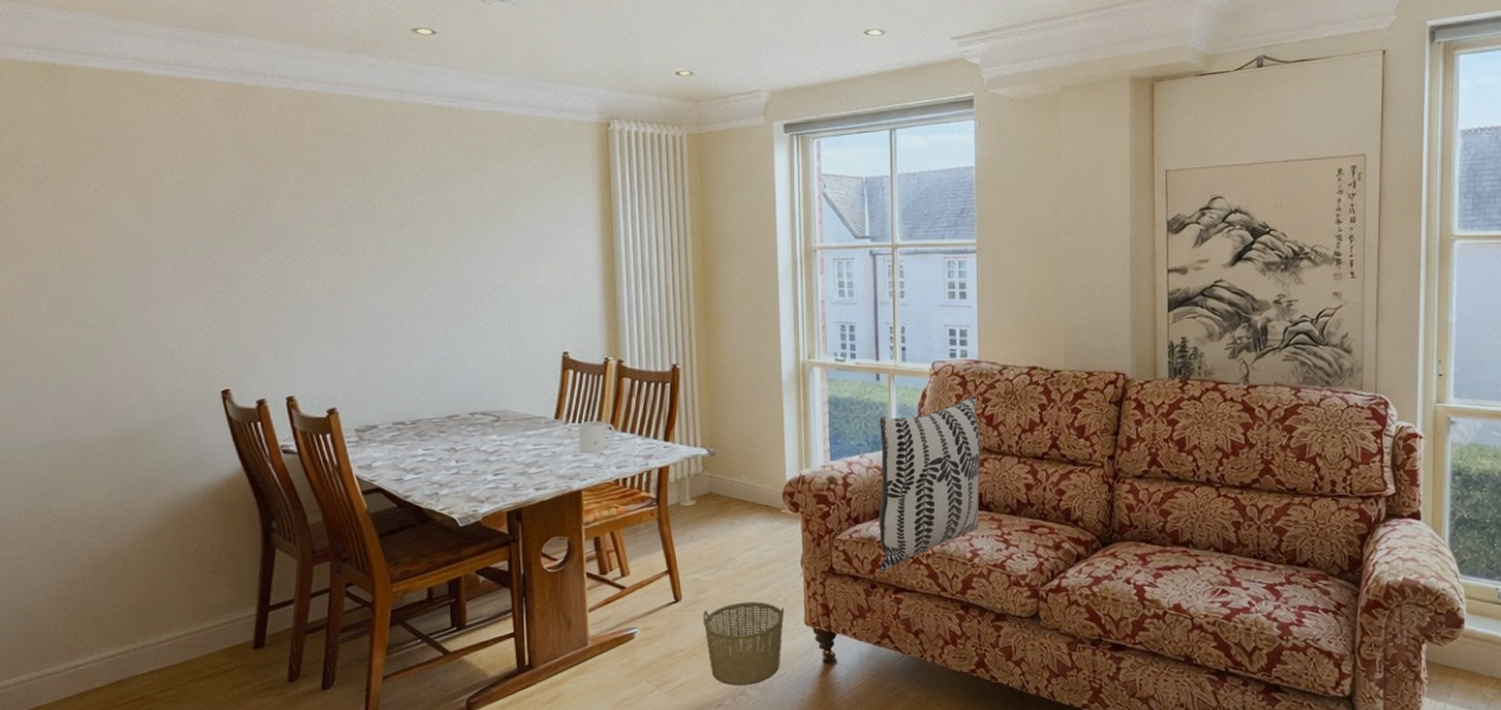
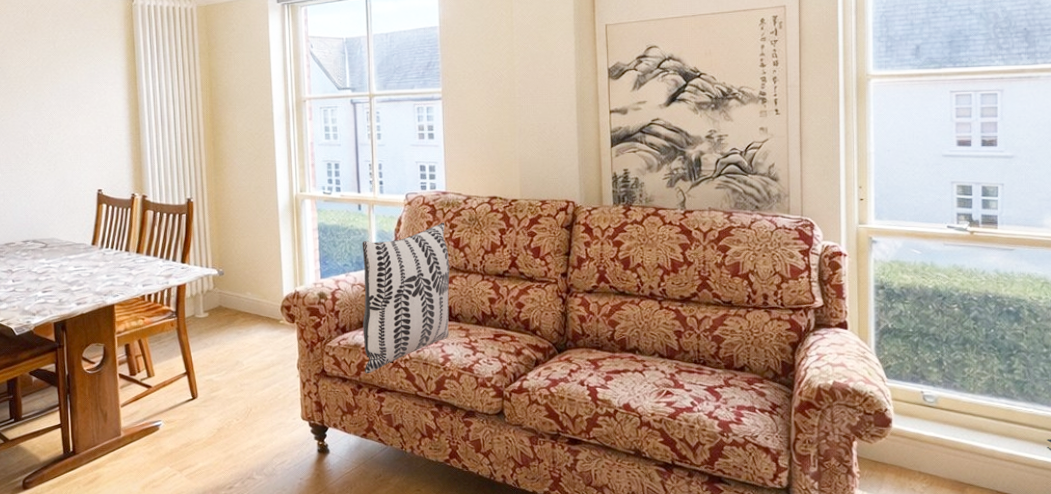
mug: present [578,420,616,454] -> none [110,246,142,274]
basket: present [703,602,785,685] -> none [215,399,284,471]

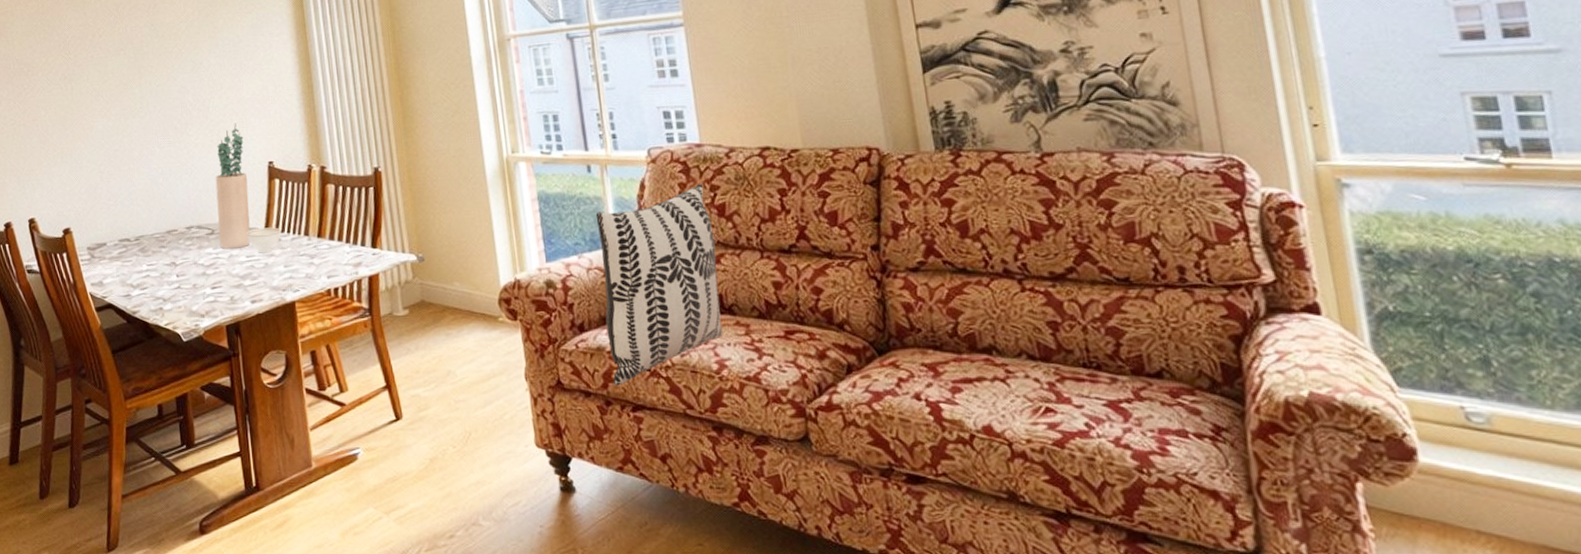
vase: none [50,155,79,261] -> present [215,122,250,250]
bowl: none [75,243,106,265] -> present [246,227,282,253]

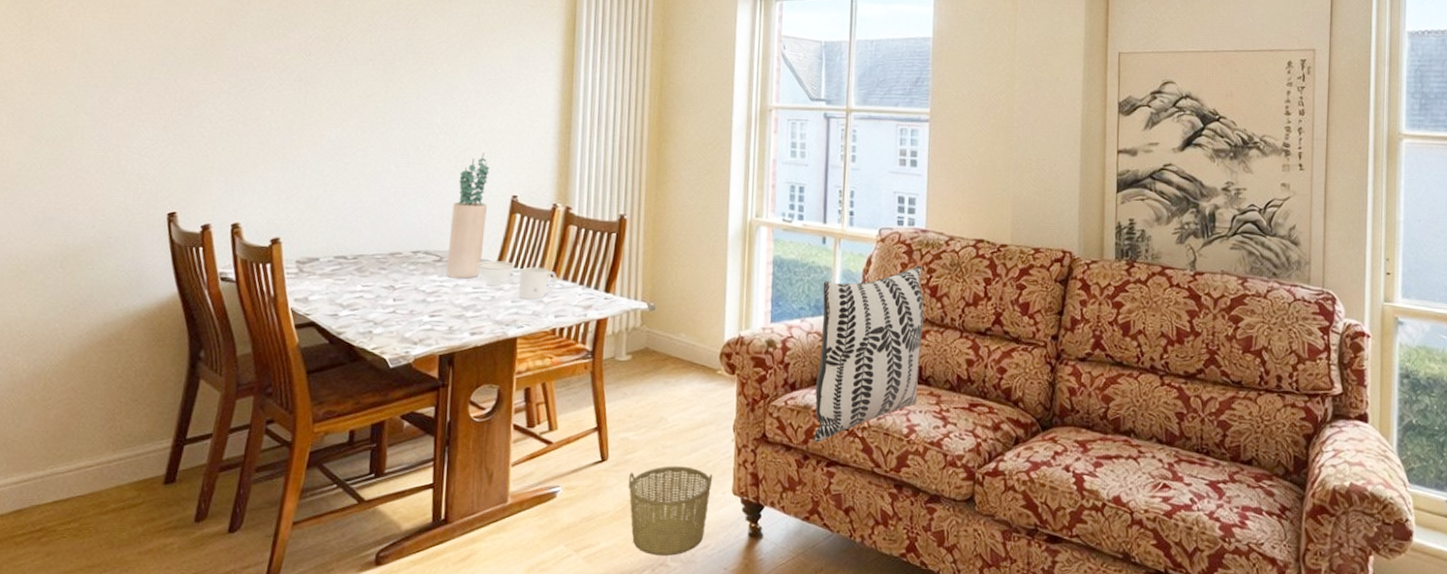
mug: none [287,229,324,264] -> present [518,266,558,301]
basket: none [425,420,513,514] -> present [628,466,713,556]

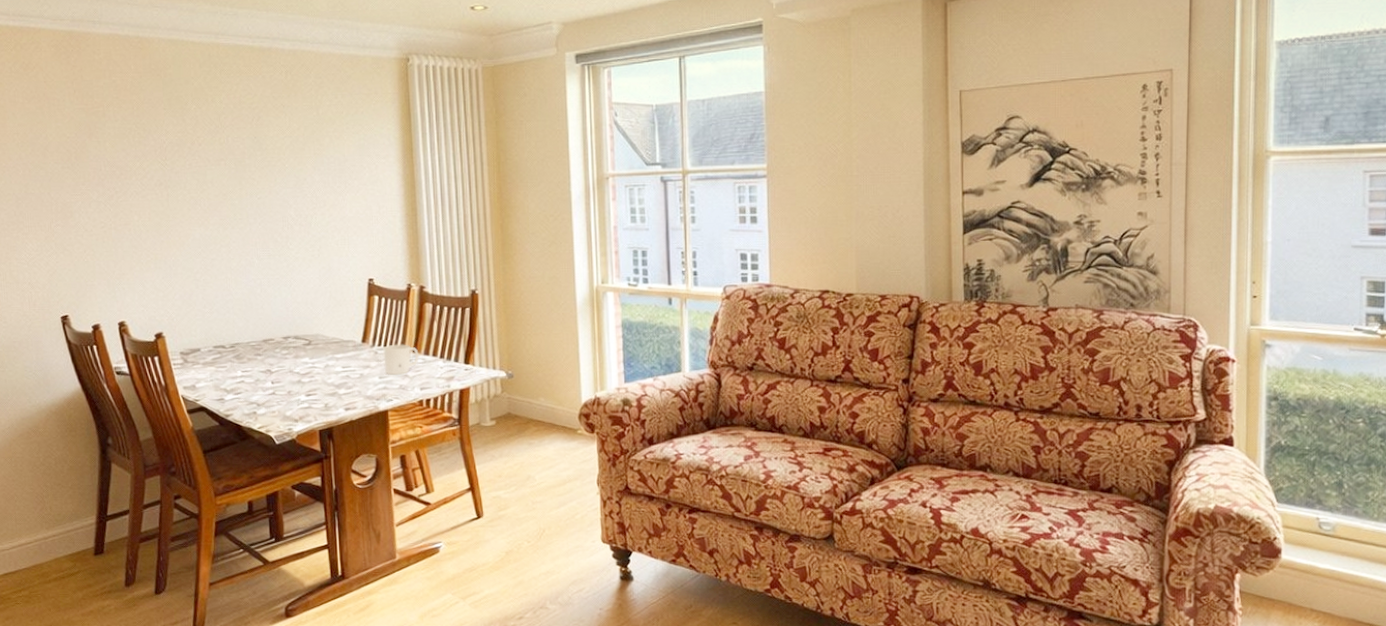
vase: present [446,152,490,280] -> none [314,239,347,360]
bowl: present [476,260,515,287] -> none [343,341,378,365]
basket: present [628,466,713,556] -> none [504,519,582,599]
pillow: present [813,265,924,442] -> none [672,319,773,492]

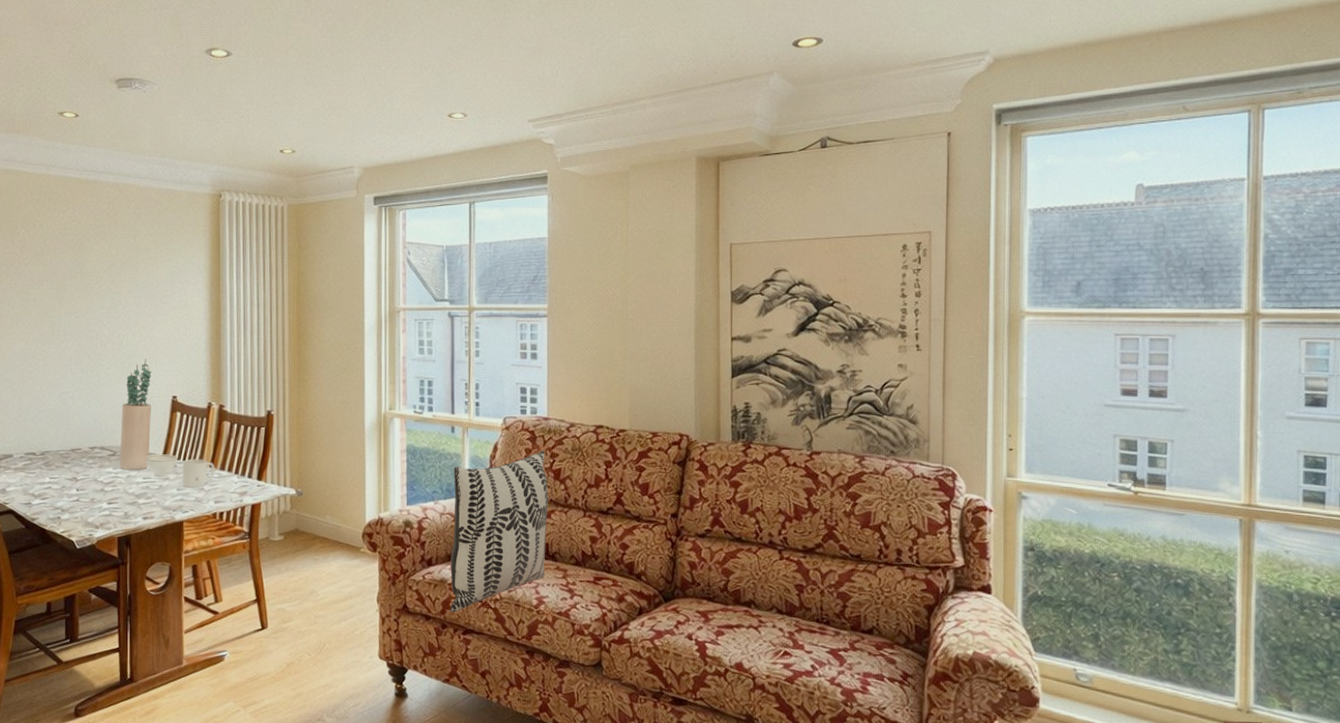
vase: none [314,239,347,360] -> present [119,358,152,471]
bowl: none [343,341,378,365] -> present [145,454,178,477]
pillow: none [672,319,773,492] -> present [450,451,548,613]

